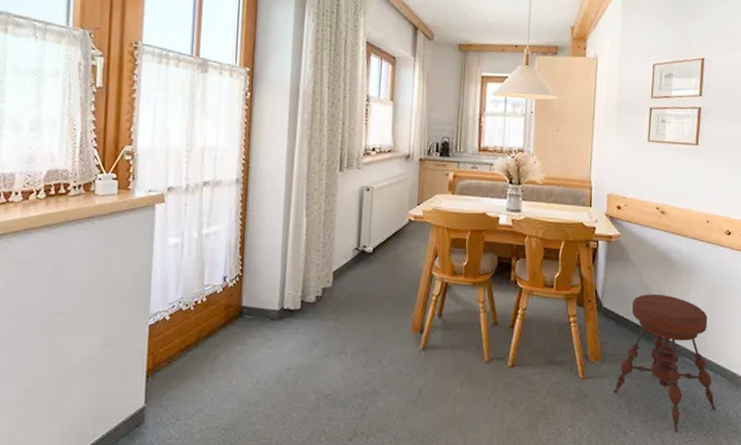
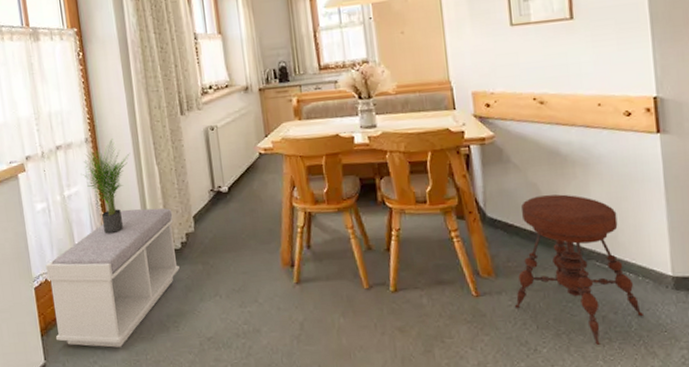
bench: none [162,256,313,396] -> present [45,208,180,348]
potted plant: none [224,183,281,279] -> present [80,139,130,234]

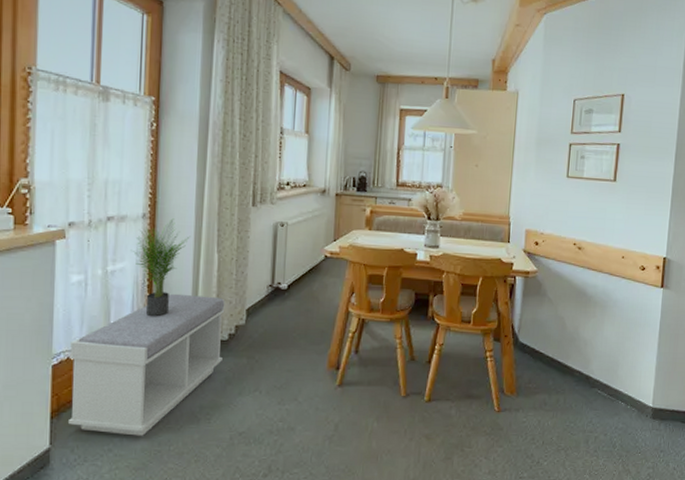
stool: present [514,194,643,345] -> none [527,328,626,461]

